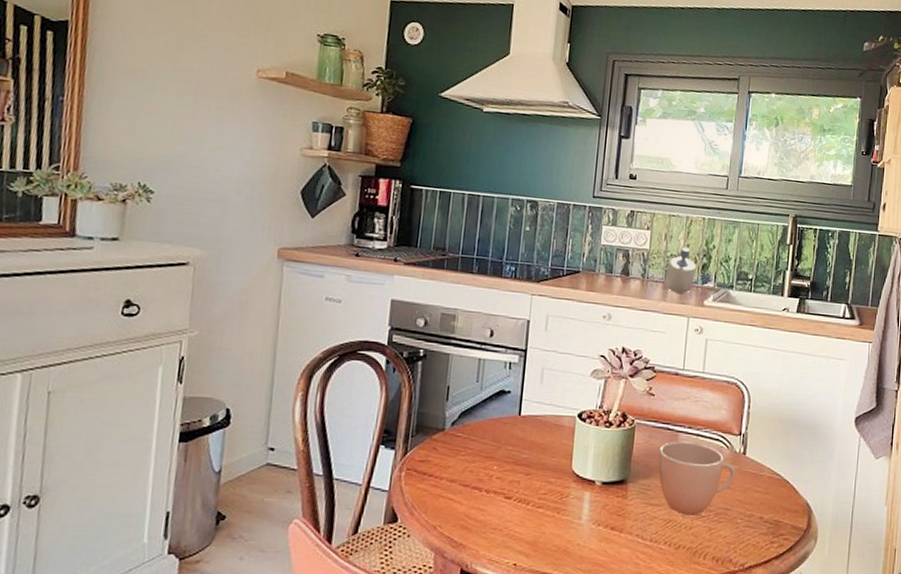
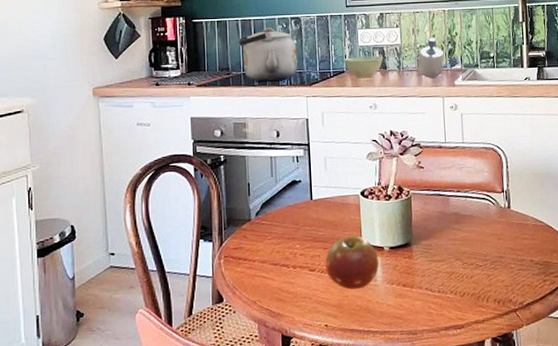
kettle: none [461,207,529,272] -> present [238,27,298,82]
fruit: none [524,463,587,526] -> present [325,235,379,290]
bowl: none [581,256,627,285] -> present [344,56,384,80]
cup: present [658,441,736,515] -> none [434,203,504,266]

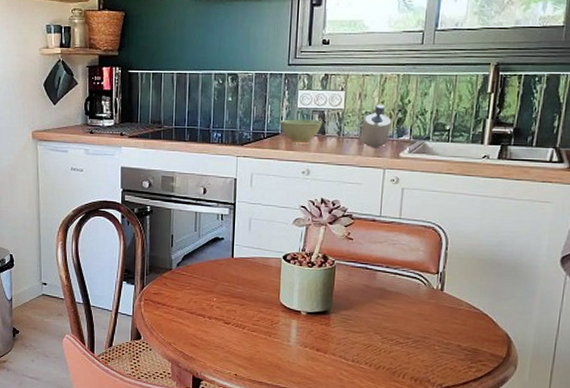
kettle: present [238,27,298,82] -> none [172,82,231,139]
fruit: present [325,235,379,290] -> none [240,296,294,347]

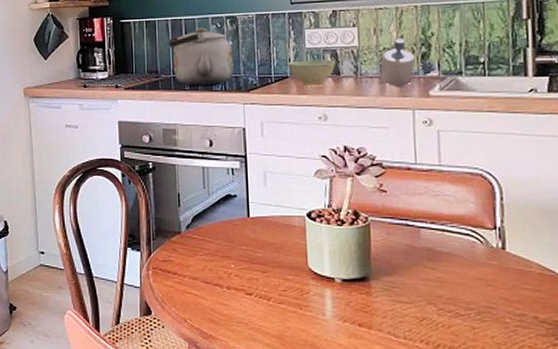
kettle: none [172,82,231,139] -> present [167,27,233,87]

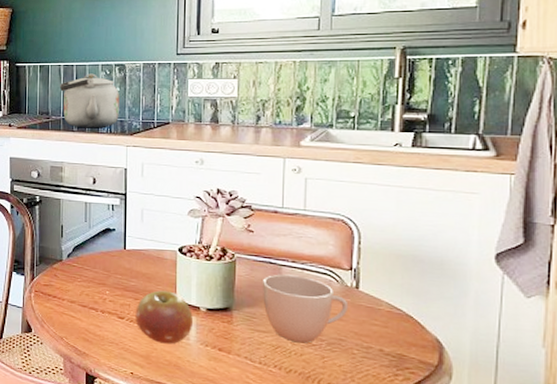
fruit: none [264,261,328,321] -> present [135,290,193,344]
bowl: present [288,59,337,87] -> none [170,108,216,133]
soap dispenser: present [380,38,415,86] -> none [256,91,290,136]
cup: none [400,237,496,314] -> present [262,274,349,343]

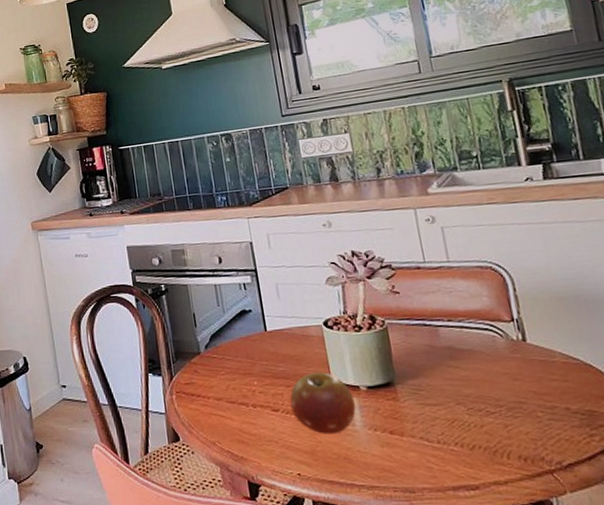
kettle: present [59,73,119,129] -> none [167,147,234,206]
cup: present [262,274,349,343] -> none [420,335,521,413]

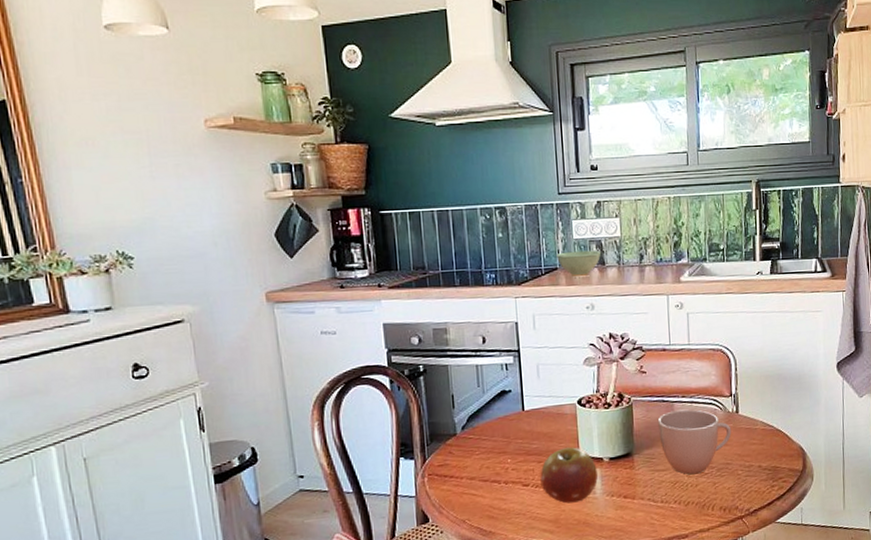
bowl: none [286,167,334,196] -> present [557,250,602,278]
cup: none [420,335,521,413] -> present [657,409,732,475]

